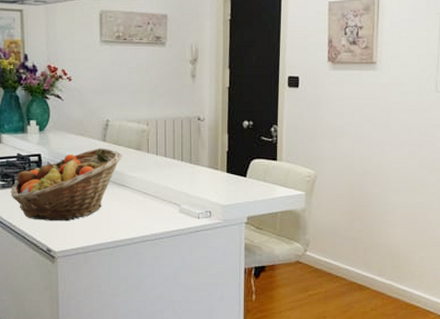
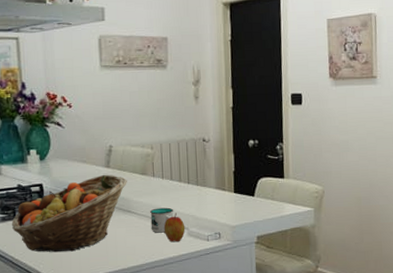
mug: none [143,183,167,208] -> present [150,207,174,233]
apple: none [156,189,177,218] -> present [163,212,185,243]

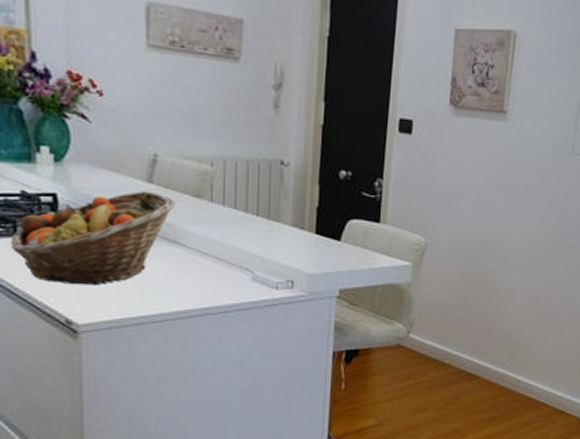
mug: present [150,207,174,233] -> none [204,242,236,274]
apple: present [163,212,185,243] -> none [220,250,249,287]

